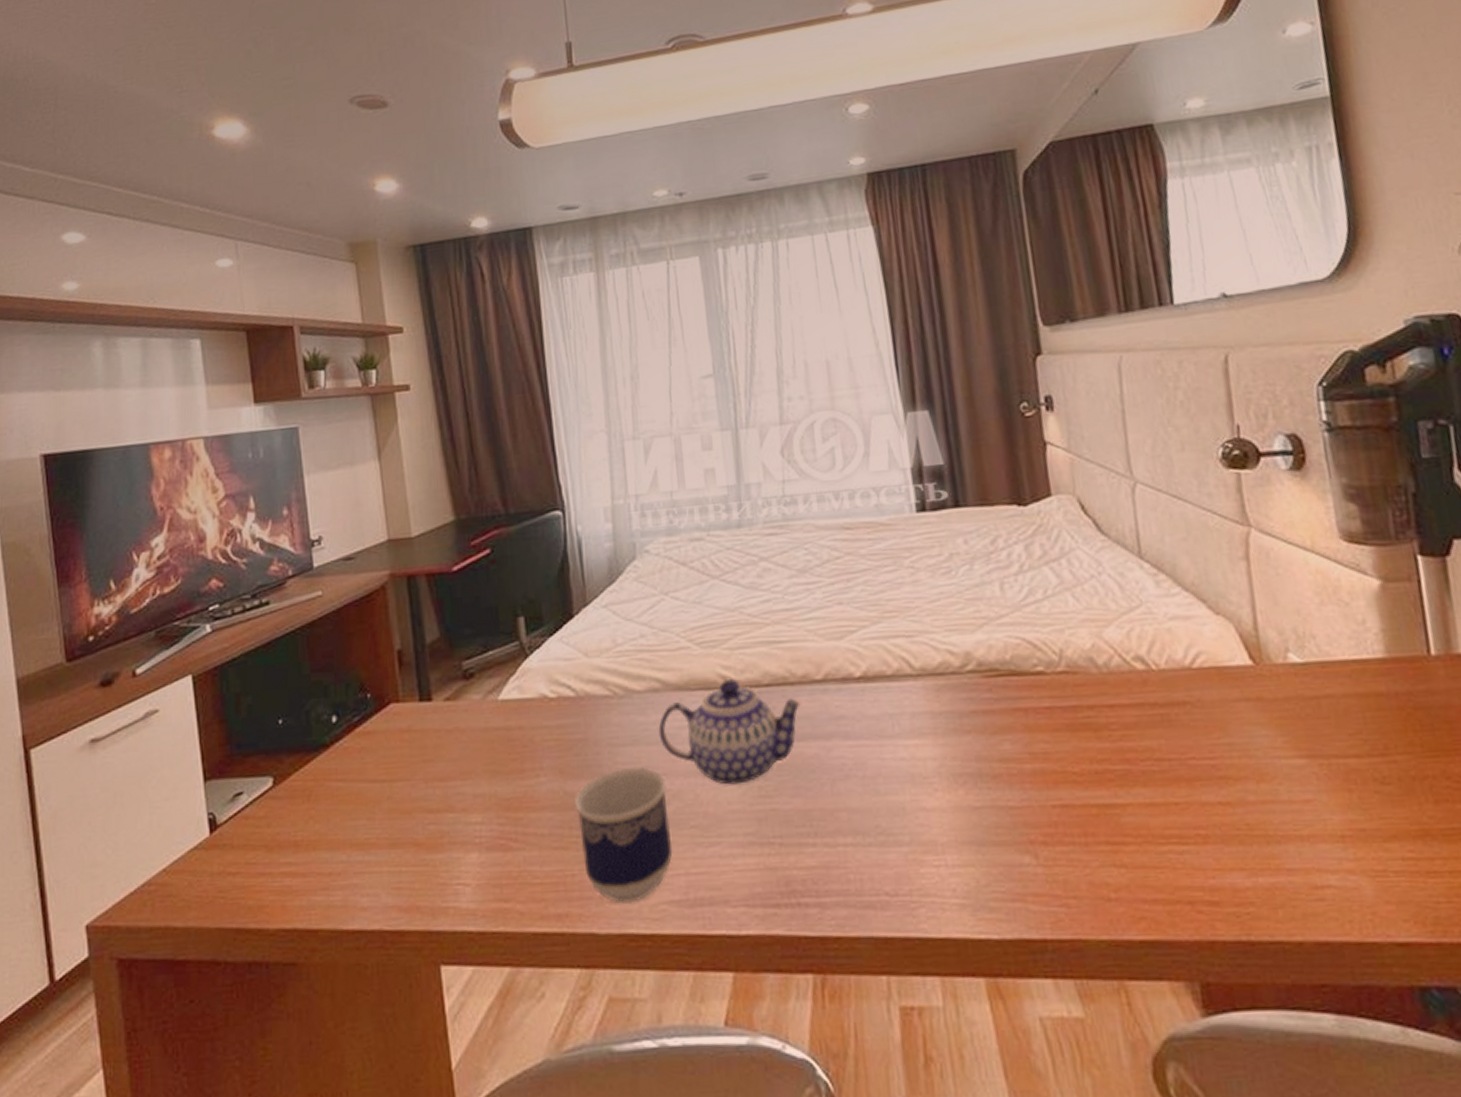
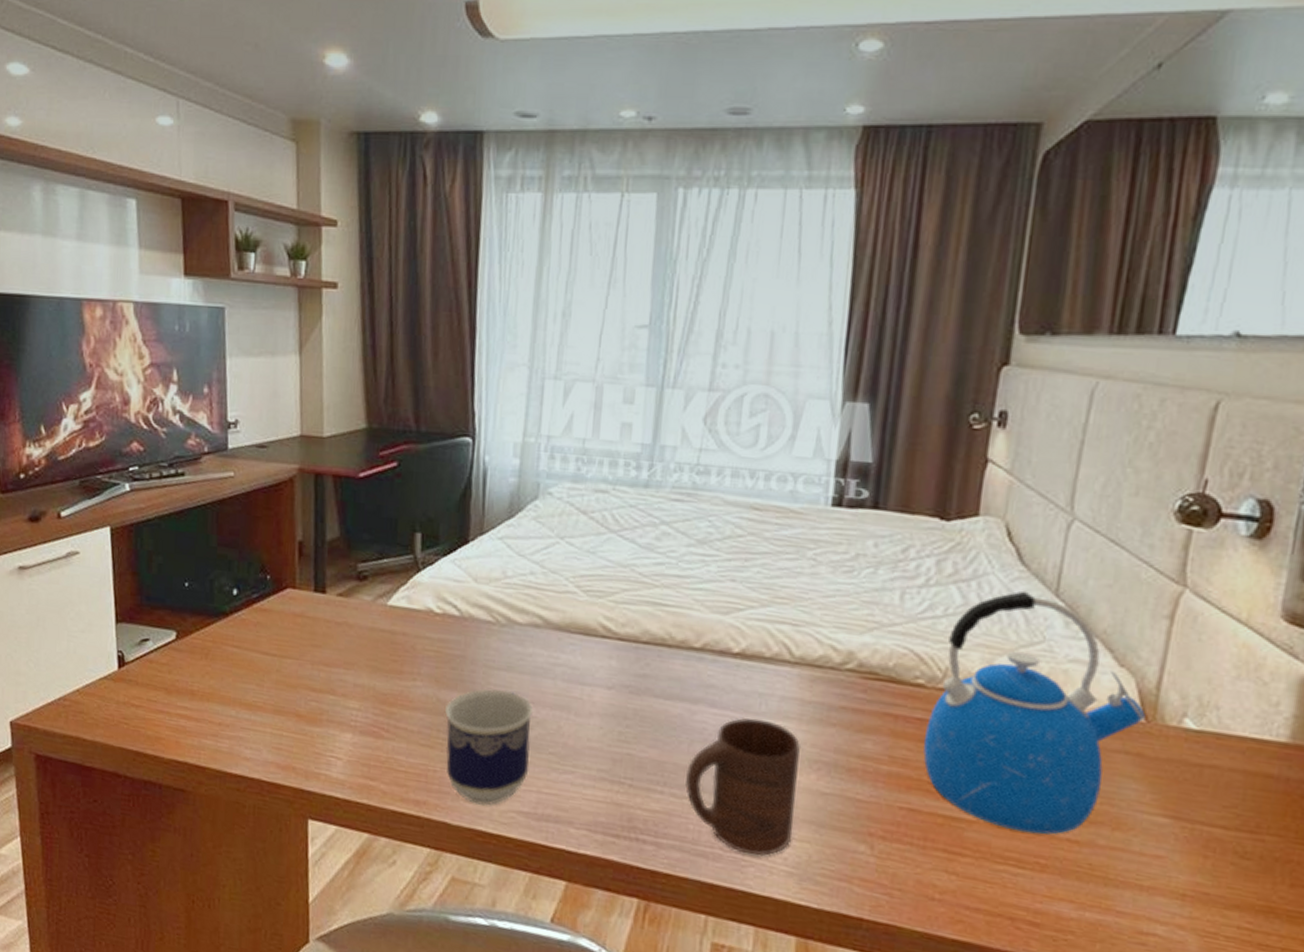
teapot: present [658,678,802,785] -> none [533,629,676,726]
cup: none [835,741,956,895] -> present [686,718,802,857]
kettle: none [1054,559,1254,805] -> present [923,591,1146,835]

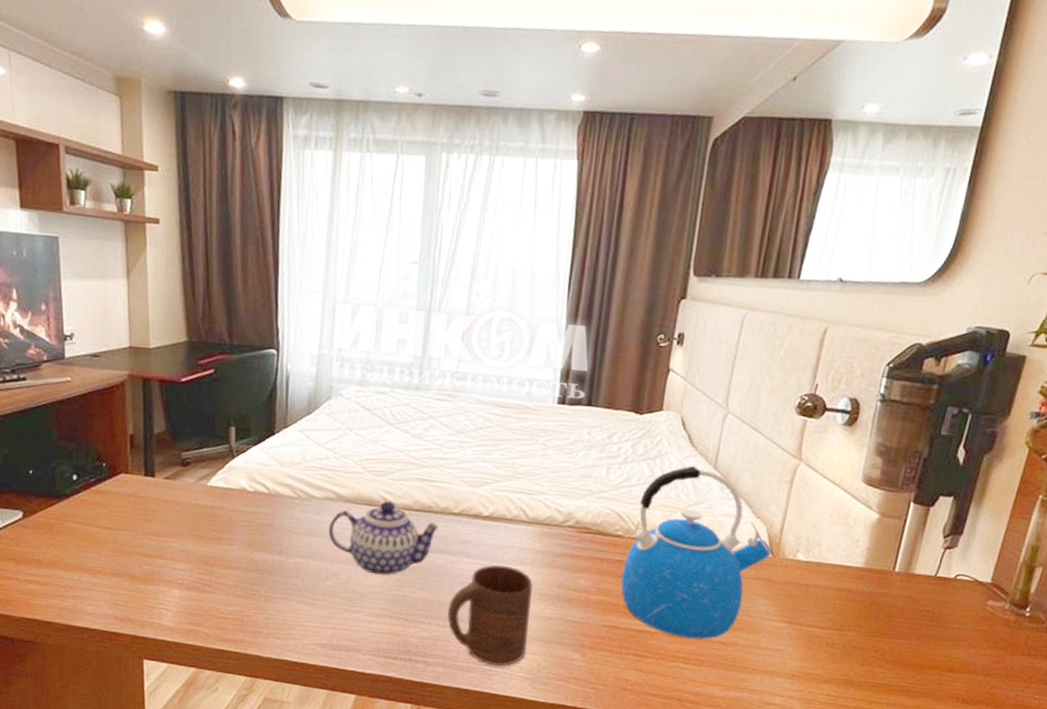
cup: present [445,689,534,805] -> none [257,550,329,641]
teapot: none [533,629,676,726] -> present [328,500,440,575]

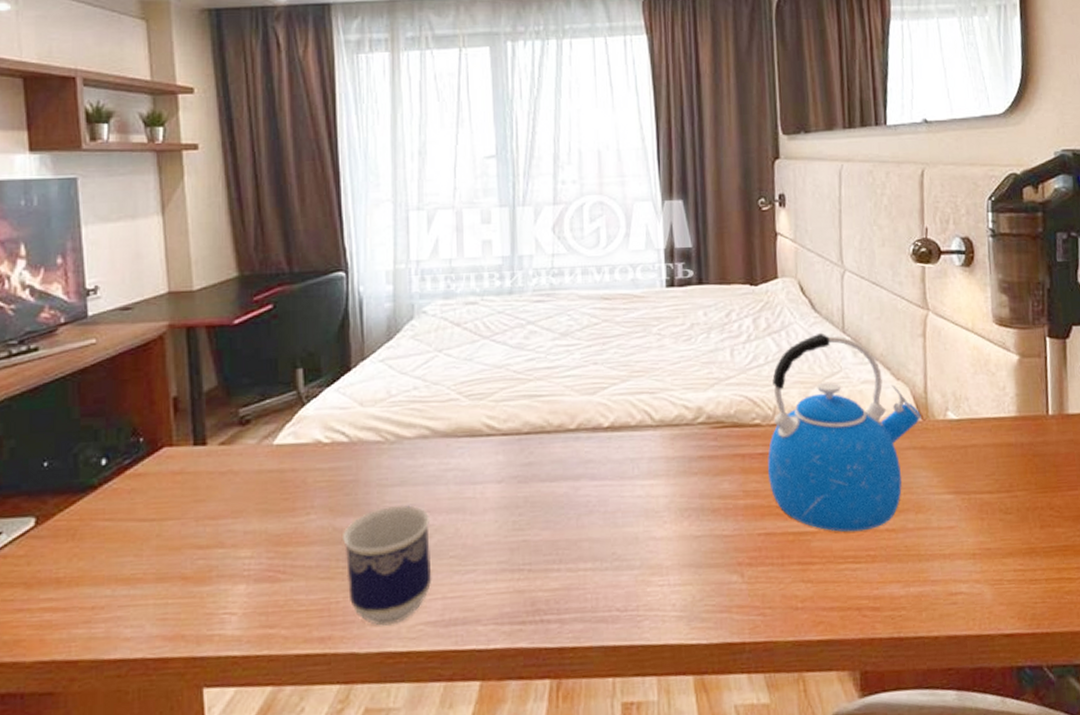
cup: none [257,550,329,641] -> present [343,505,432,626]
teapot: present [328,500,440,575] -> none [425,427,556,520]
cup: present [447,564,534,667] -> none [578,482,677,610]

